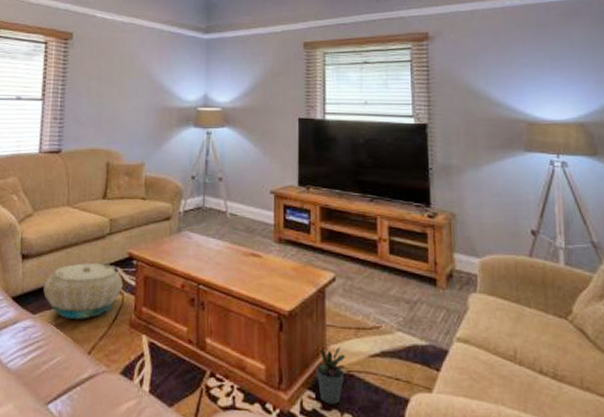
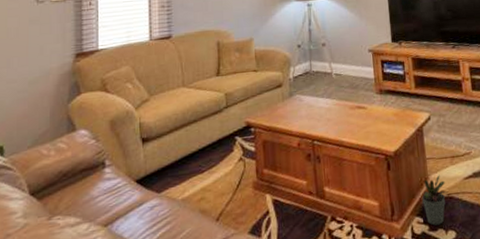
basket: present [43,262,123,319] -> none [166,135,244,192]

